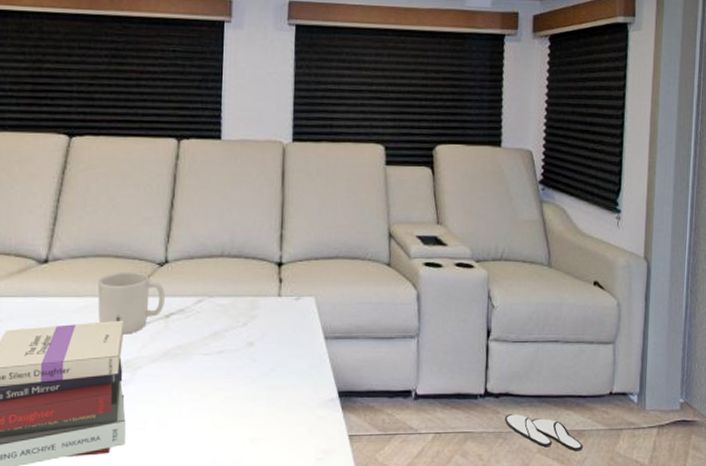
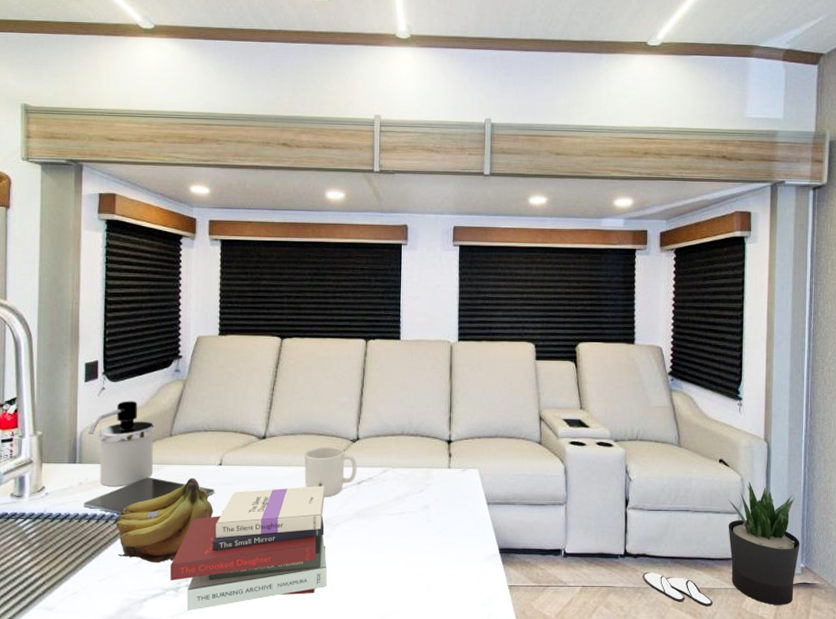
planter: none [602,306,680,447] -> present [728,481,800,605]

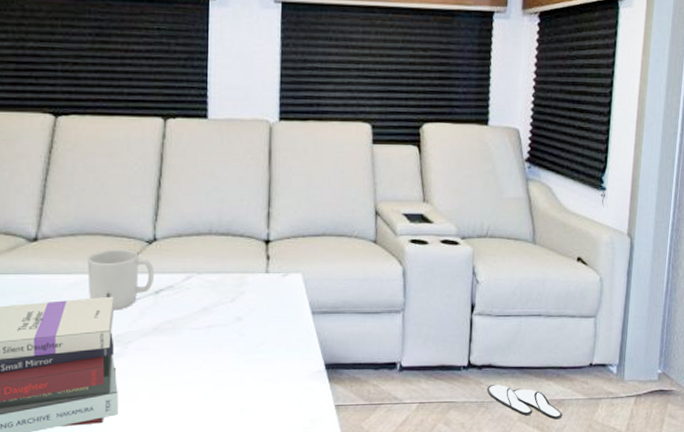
planter: present [728,481,800,605] -> none [583,281,659,415]

